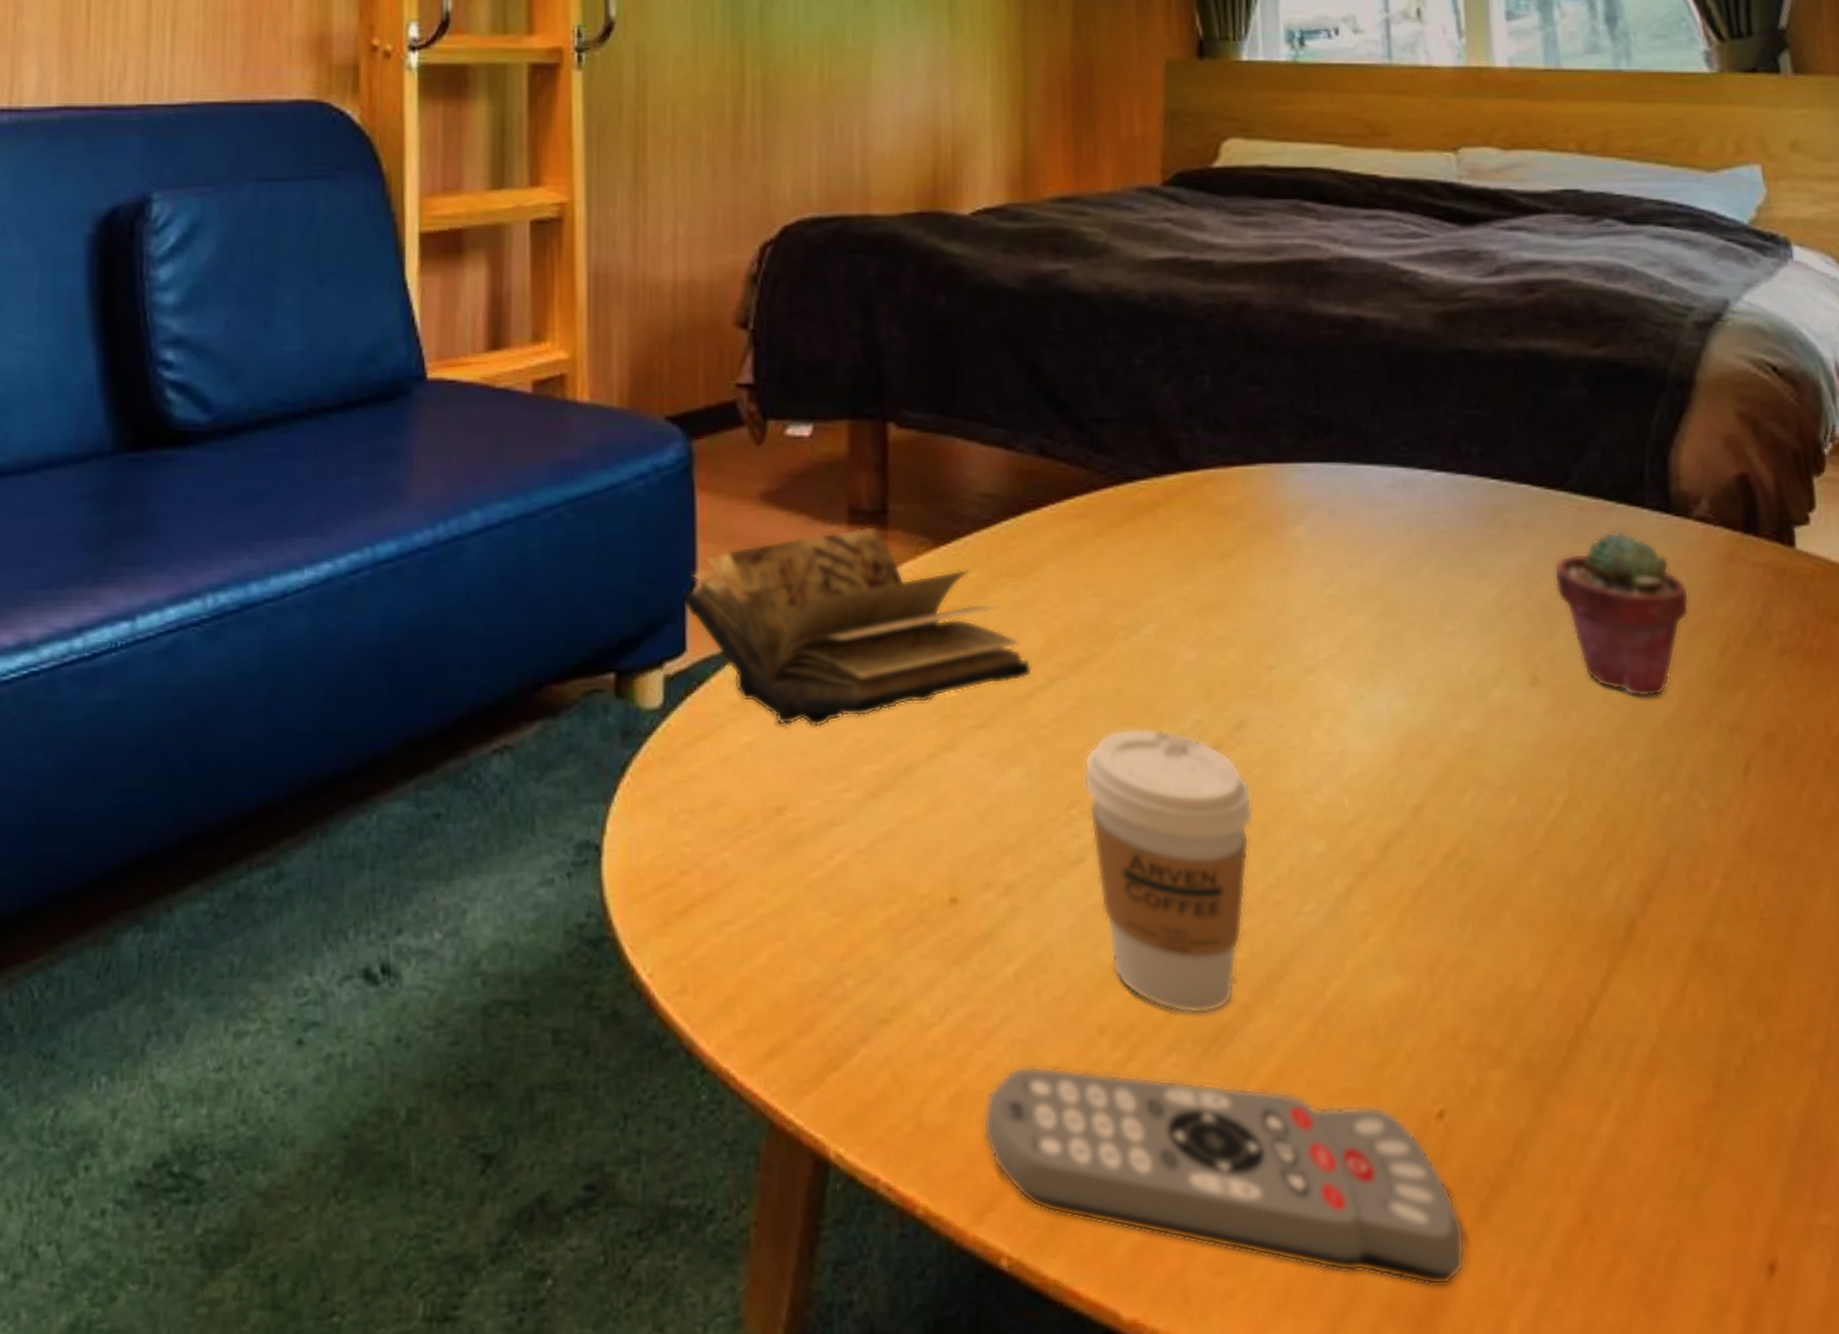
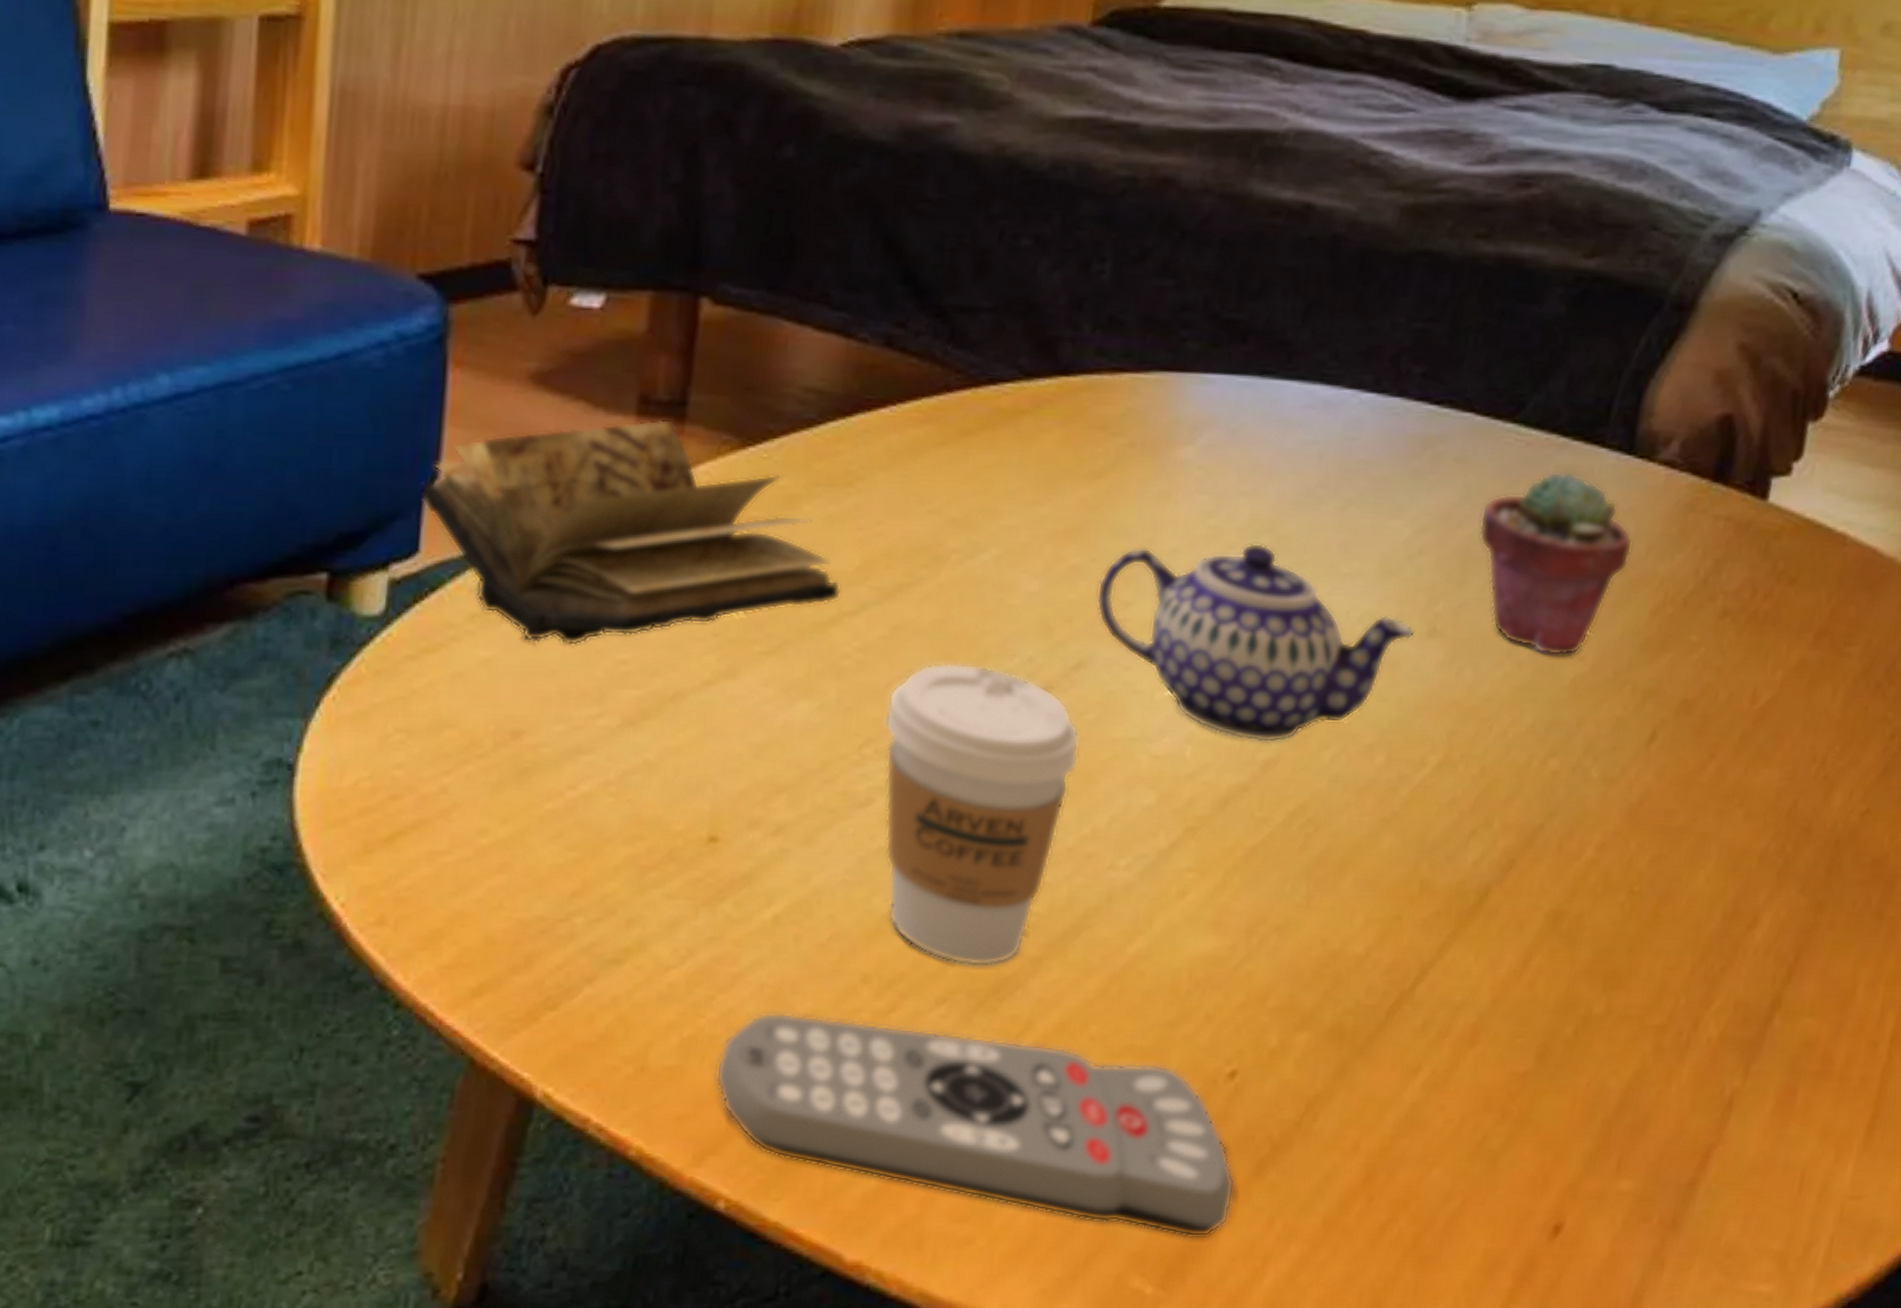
teapot: none [1244,608,1519,789] -> present [1096,544,1415,742]

